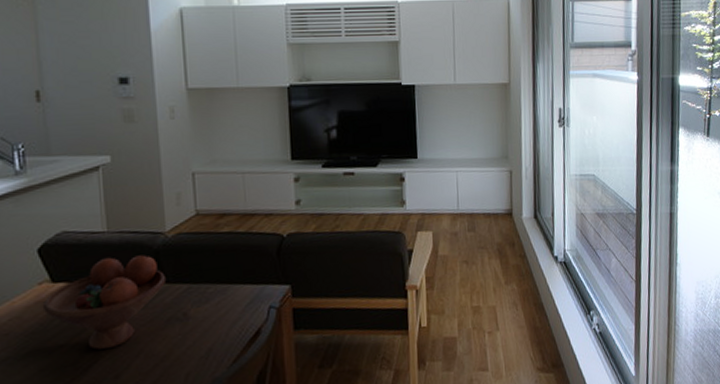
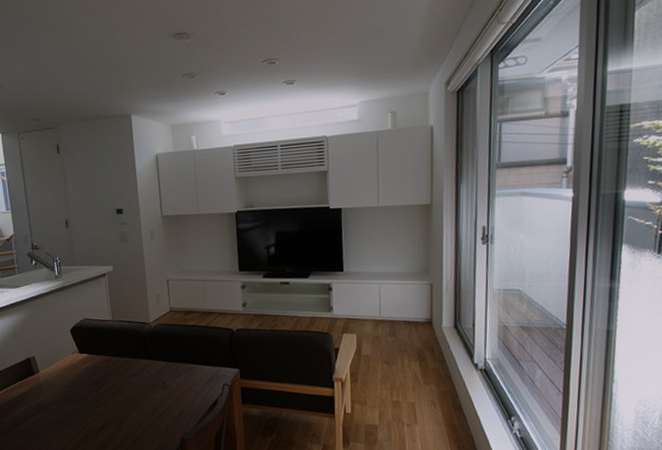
fruit bowl: present [42,255,167,350] -> none [74,338,151,403]

